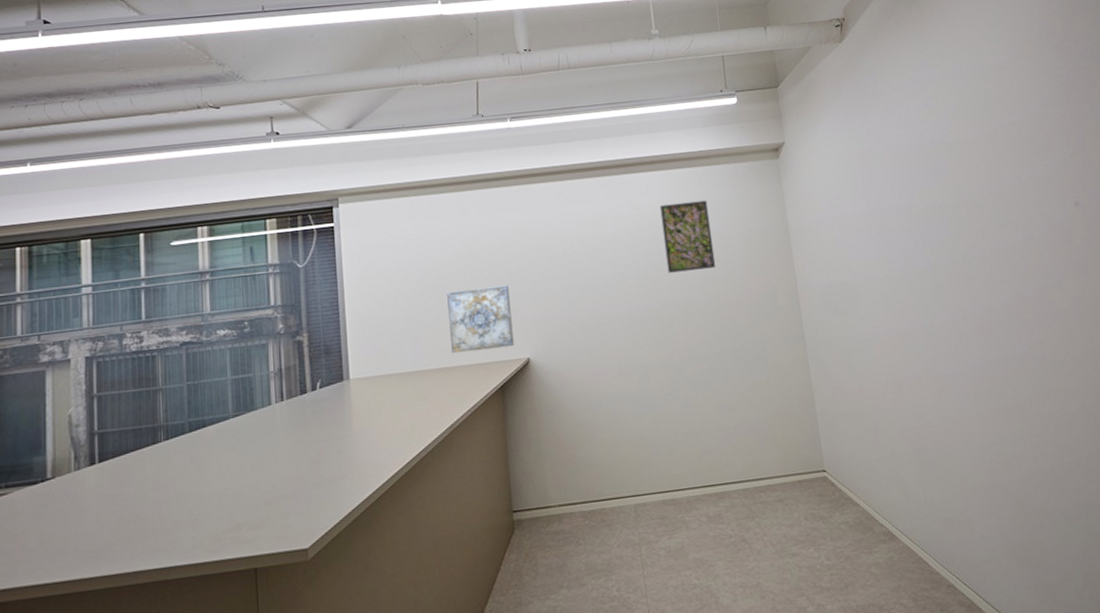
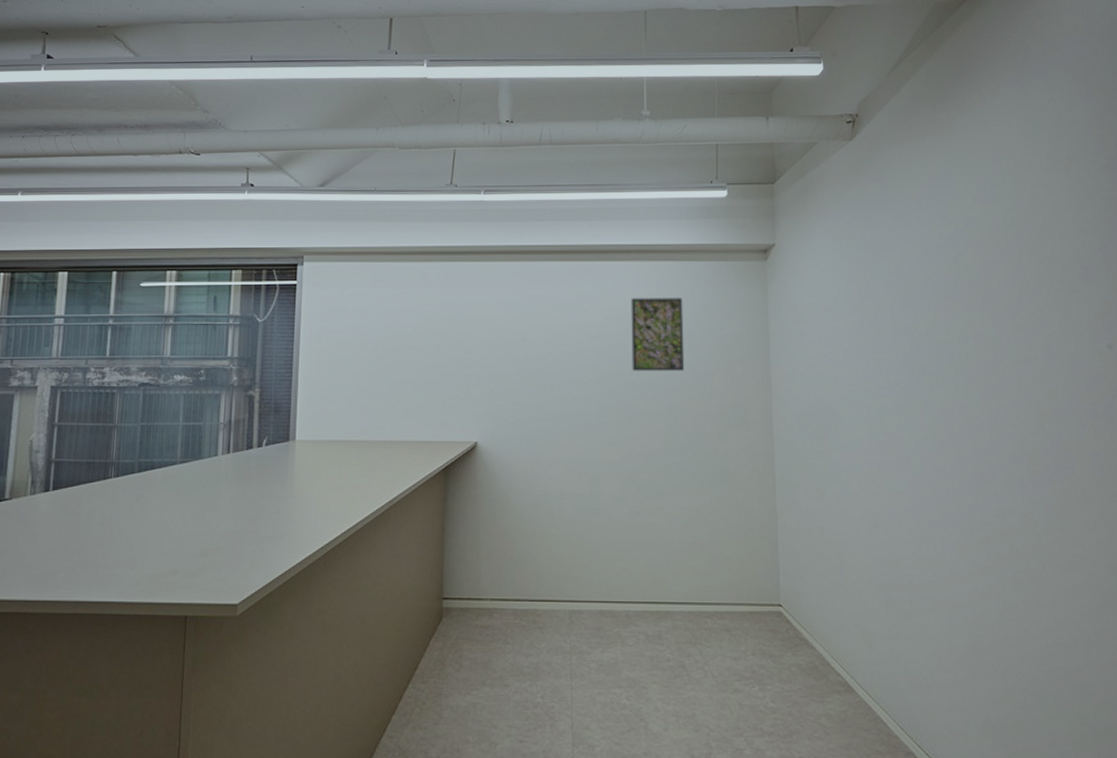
wall art: present [447,285,514,354] -> none [399,364,464,428]

